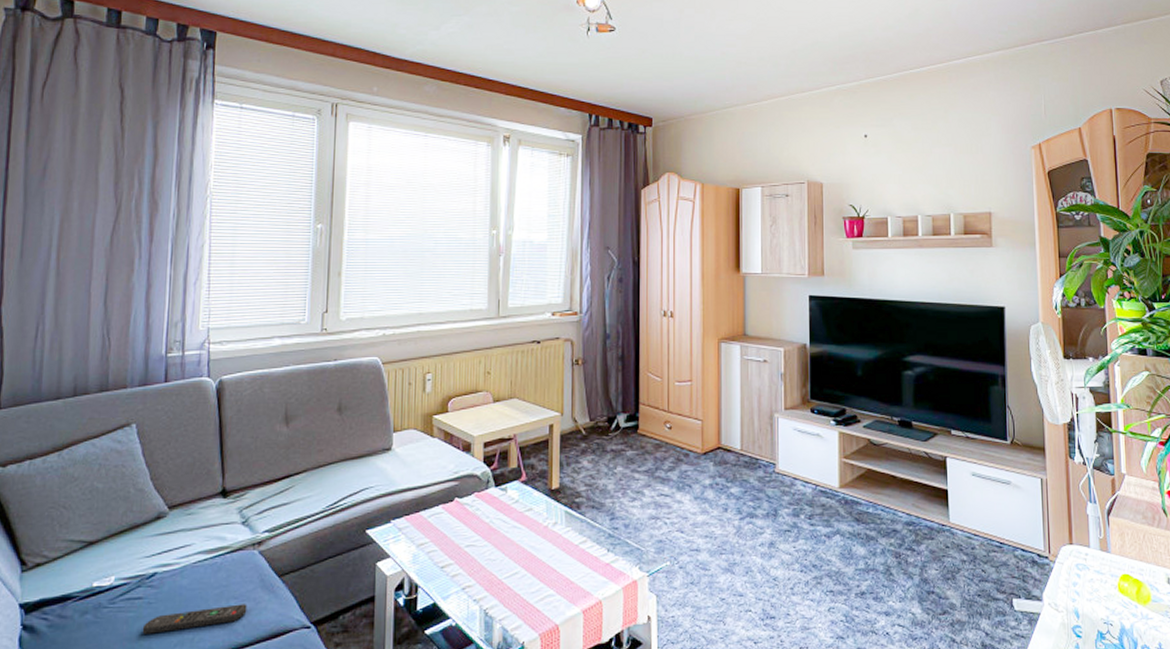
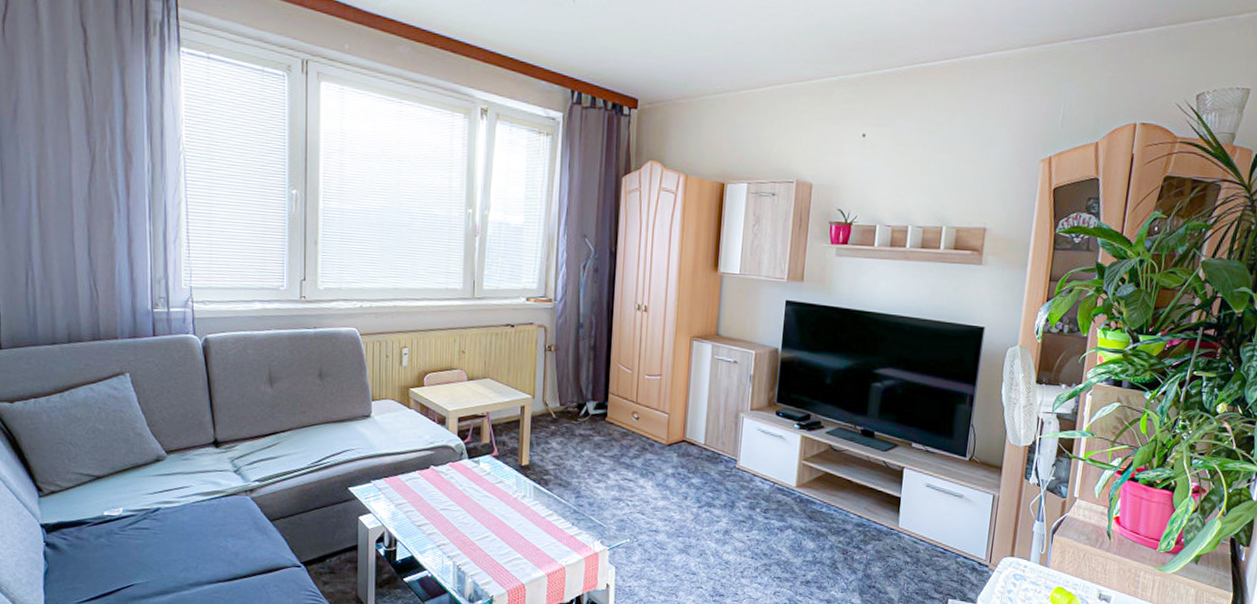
remote control: present [142,604,247,634] -> none [151,541,243,560]

